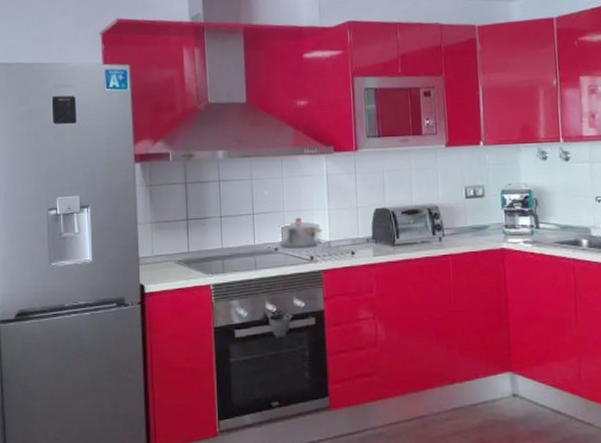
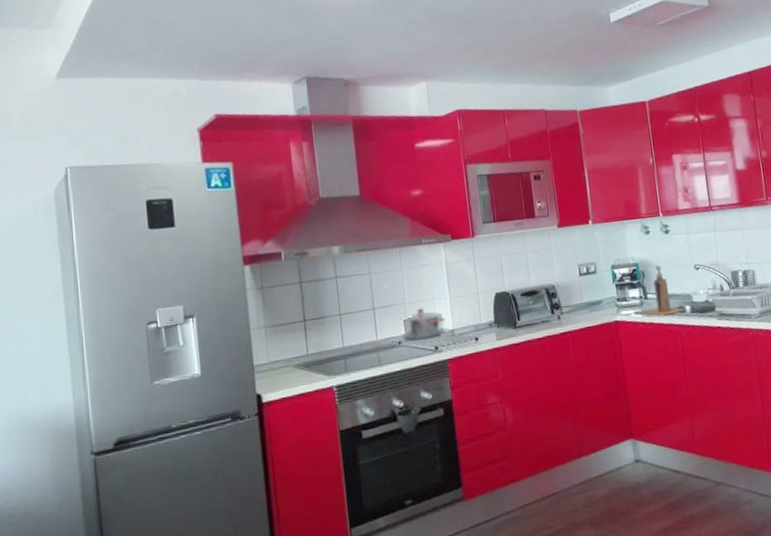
soap dispenser: none [530,194,580,248] -> present [640,265,684,316]

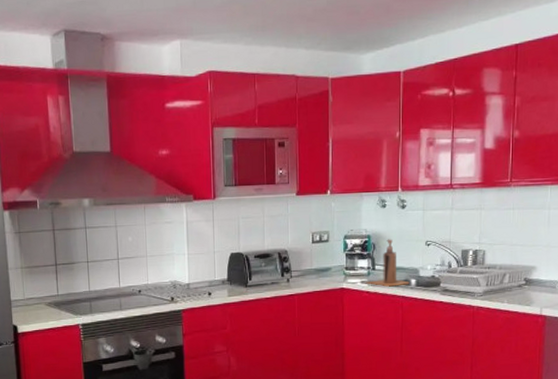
cooking pot: present [401,309,445,342] -> none [142,263,182,292]

